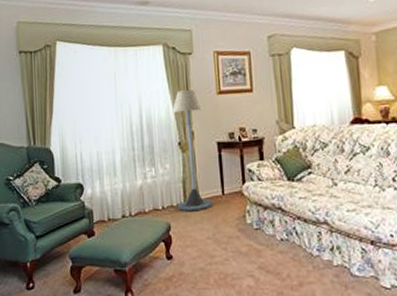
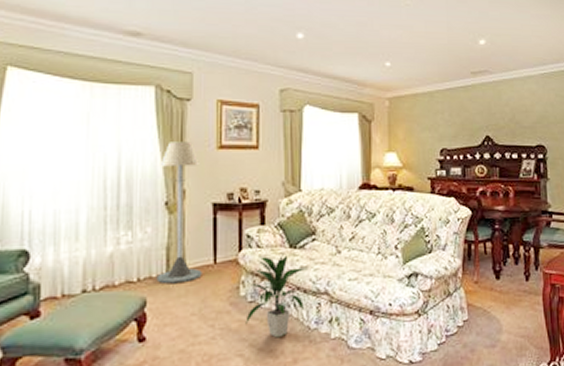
indoor plant: none [253,186,307,263] -> present [245,254,308,338]

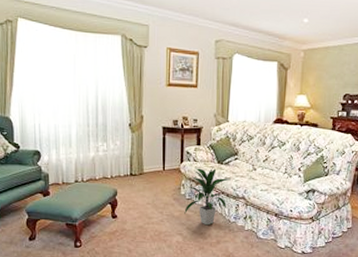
floor lamp: present [156,141,202,284] -> none [123,79,155,182]

